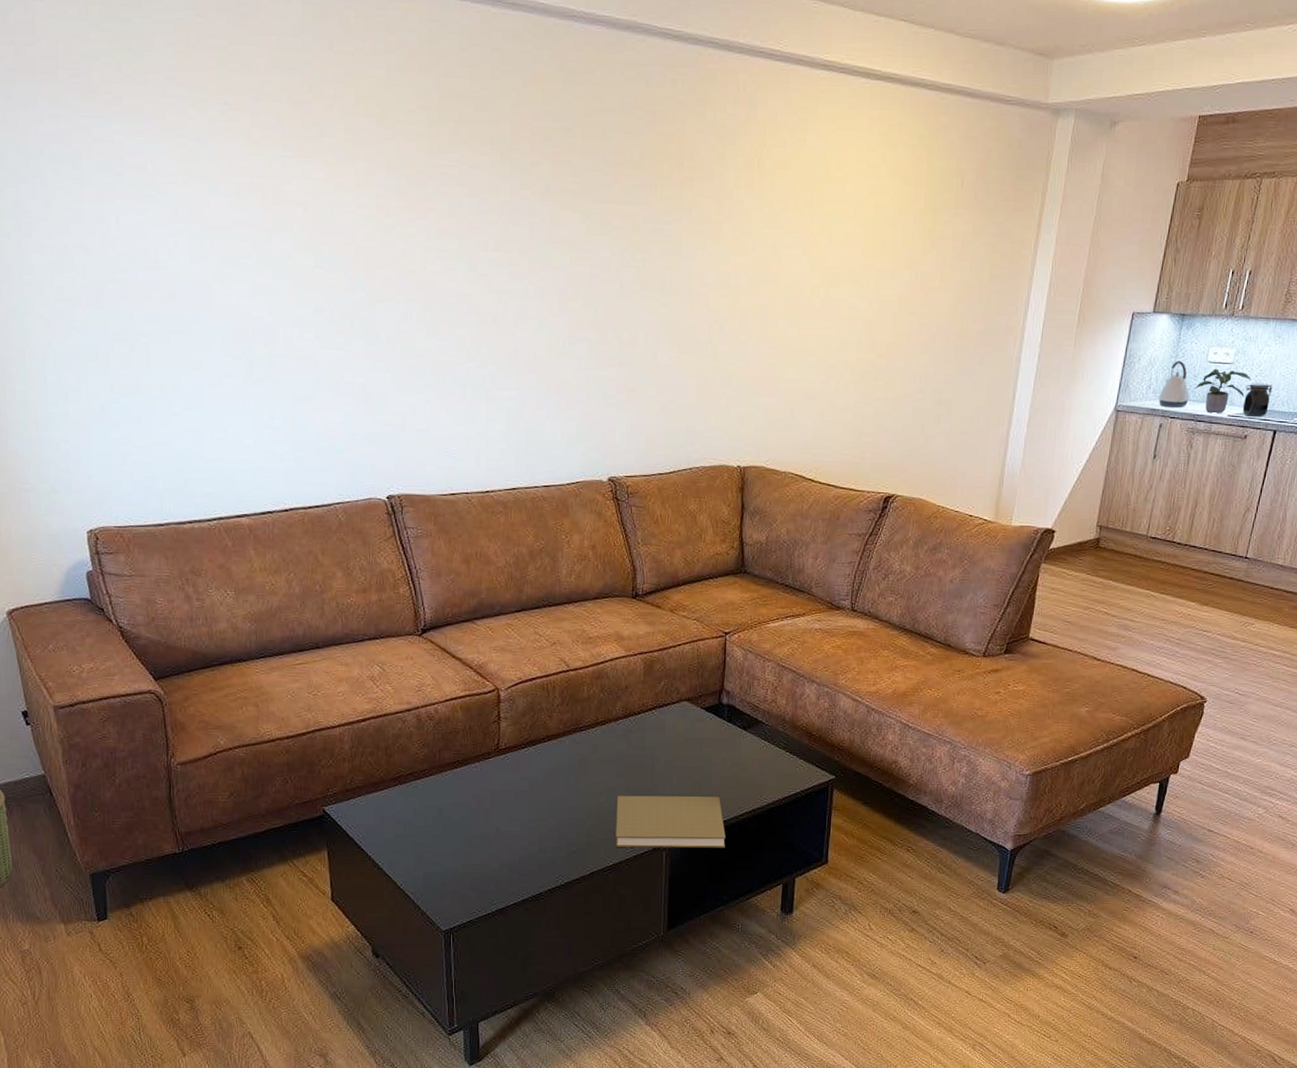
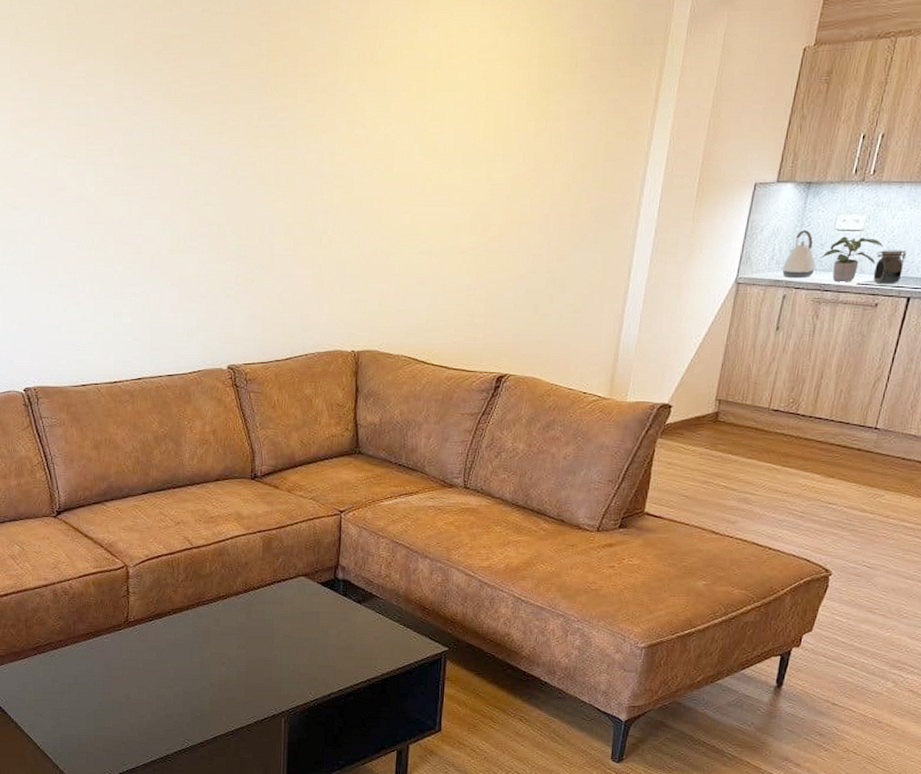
book: present [615,795,726,848] -> none [237,665,342,716]

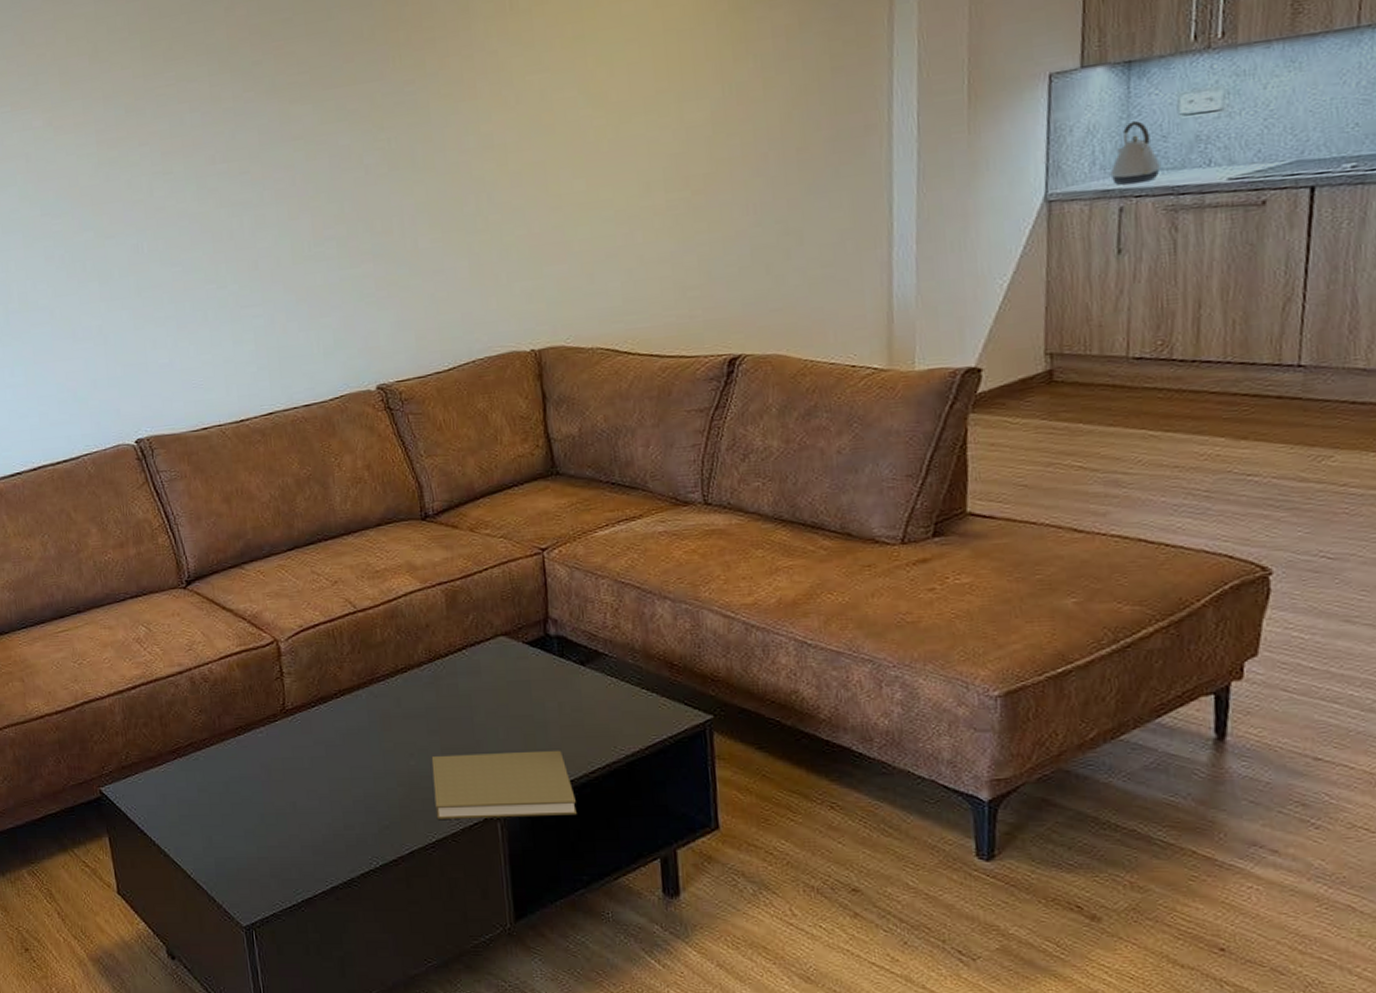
book: none [237,665,342,716] -> present [431,750,577,819]
potted plant: present [821,236,883,283] -> none [1167,118,1257,181]
jar: present [873,249,907,285] -> none [1250,126,1297,176]

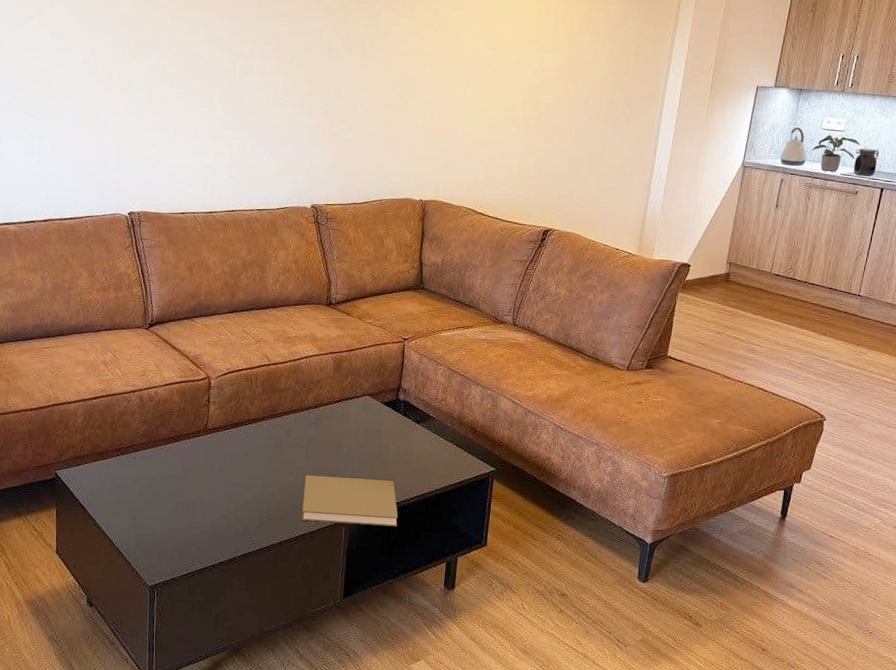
potted plant: none [1167,118,1257,181] -> present [811,135,860,173]
jar: none [1250,126,1297,176] -> present [853,148,880,177]

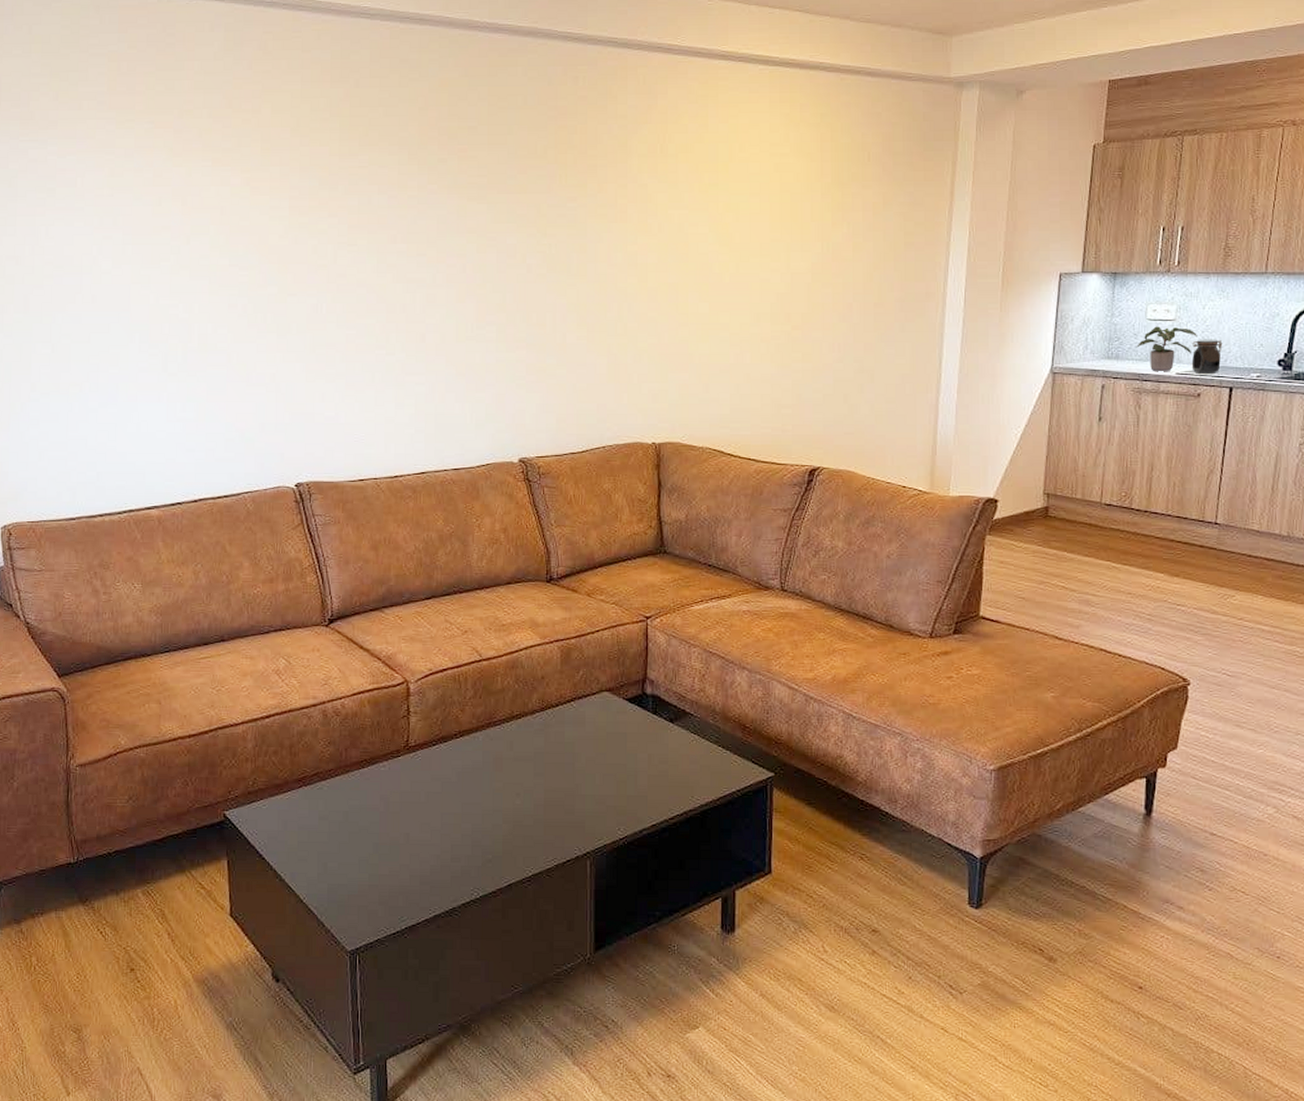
book: present [302,475,398,527] -> none [534,796,655,857]
kettle: present [779,127,807,166] -> none [1097,320,1131,368]

